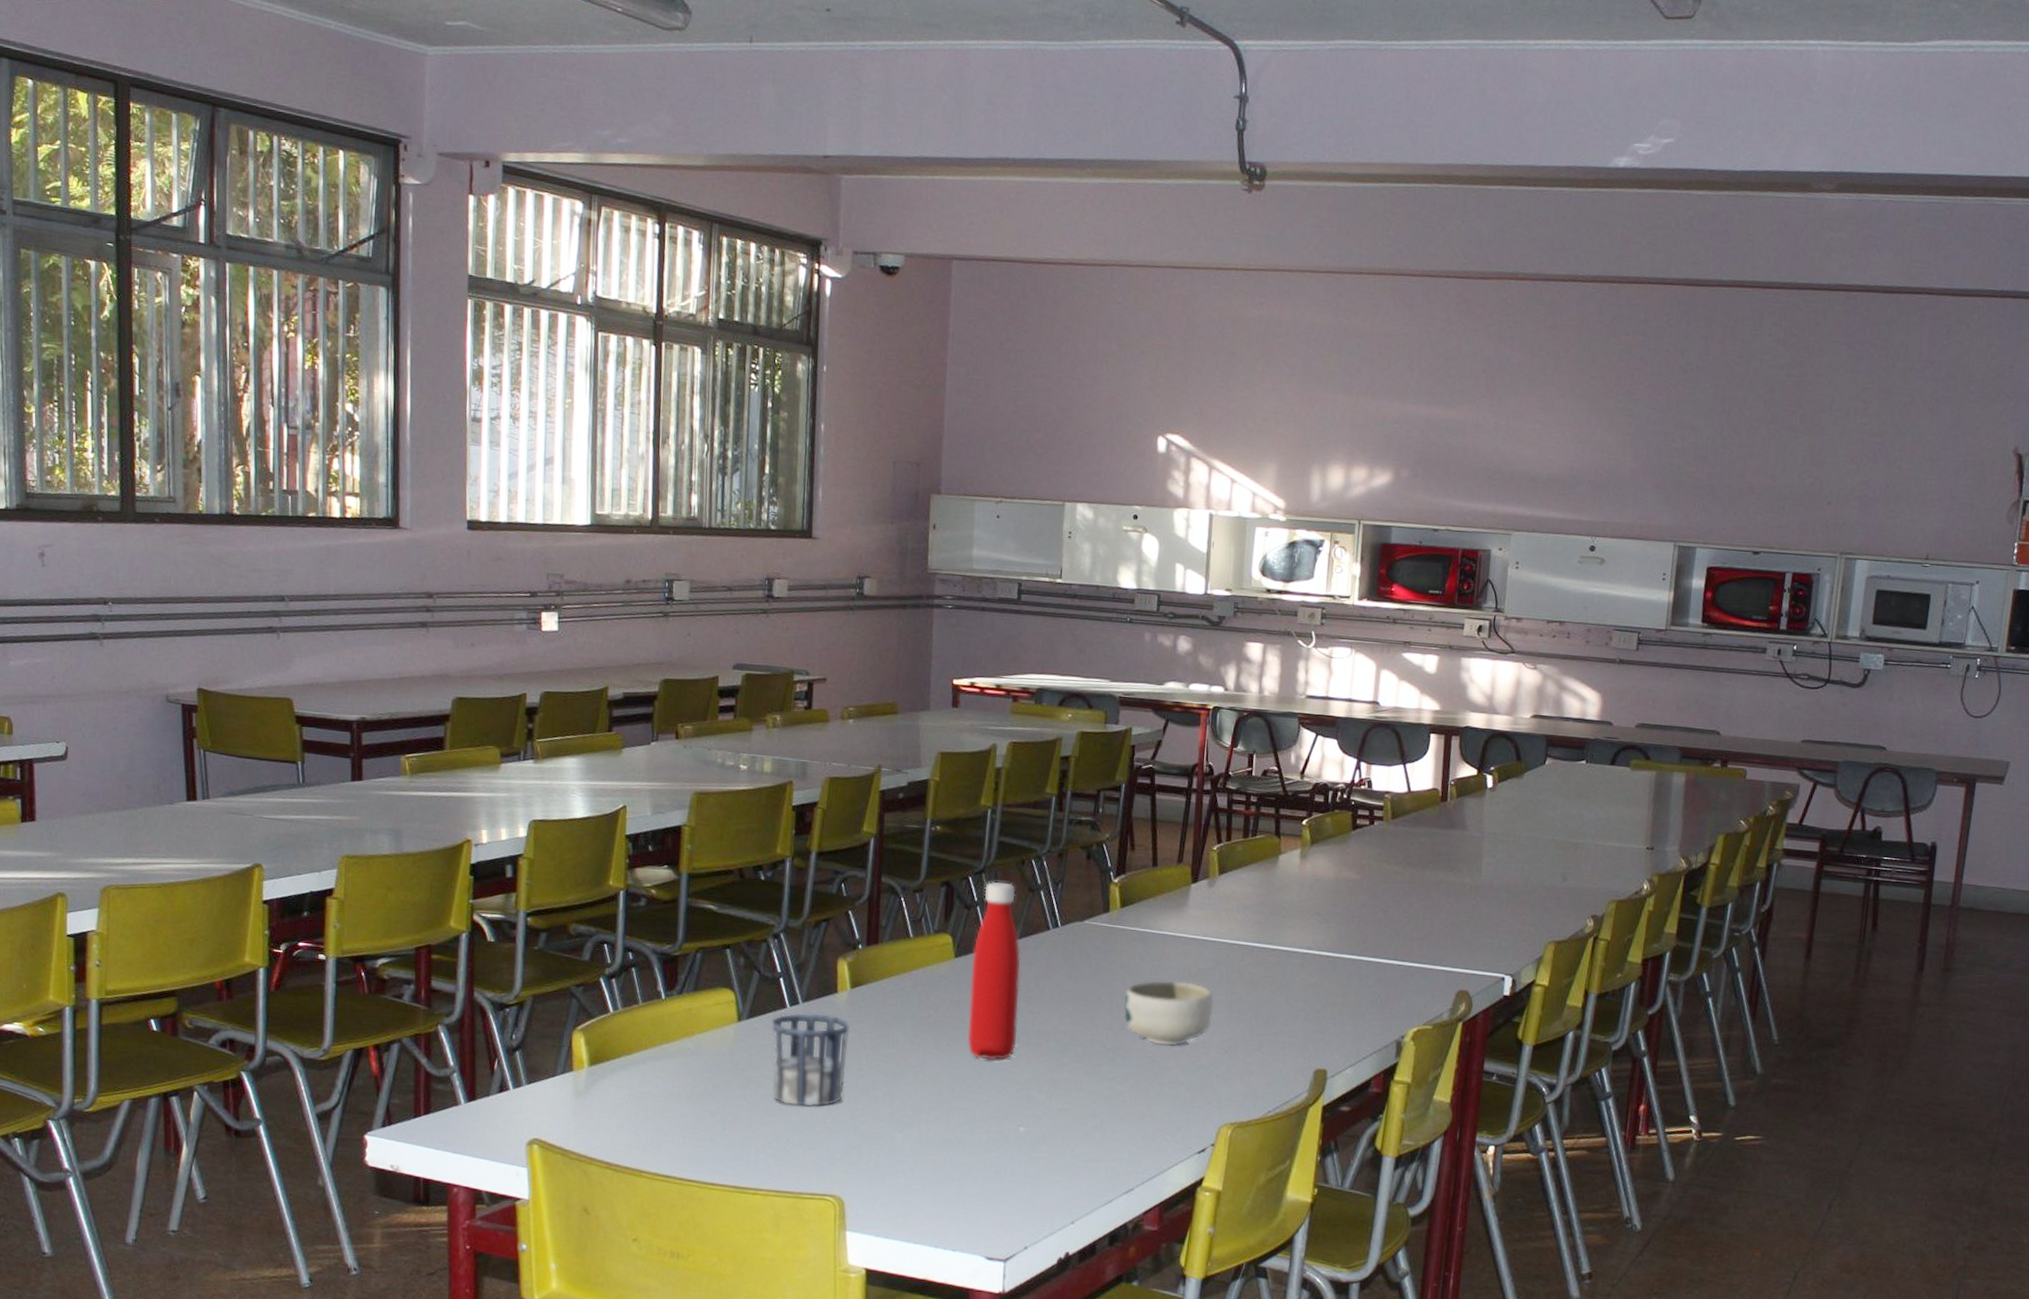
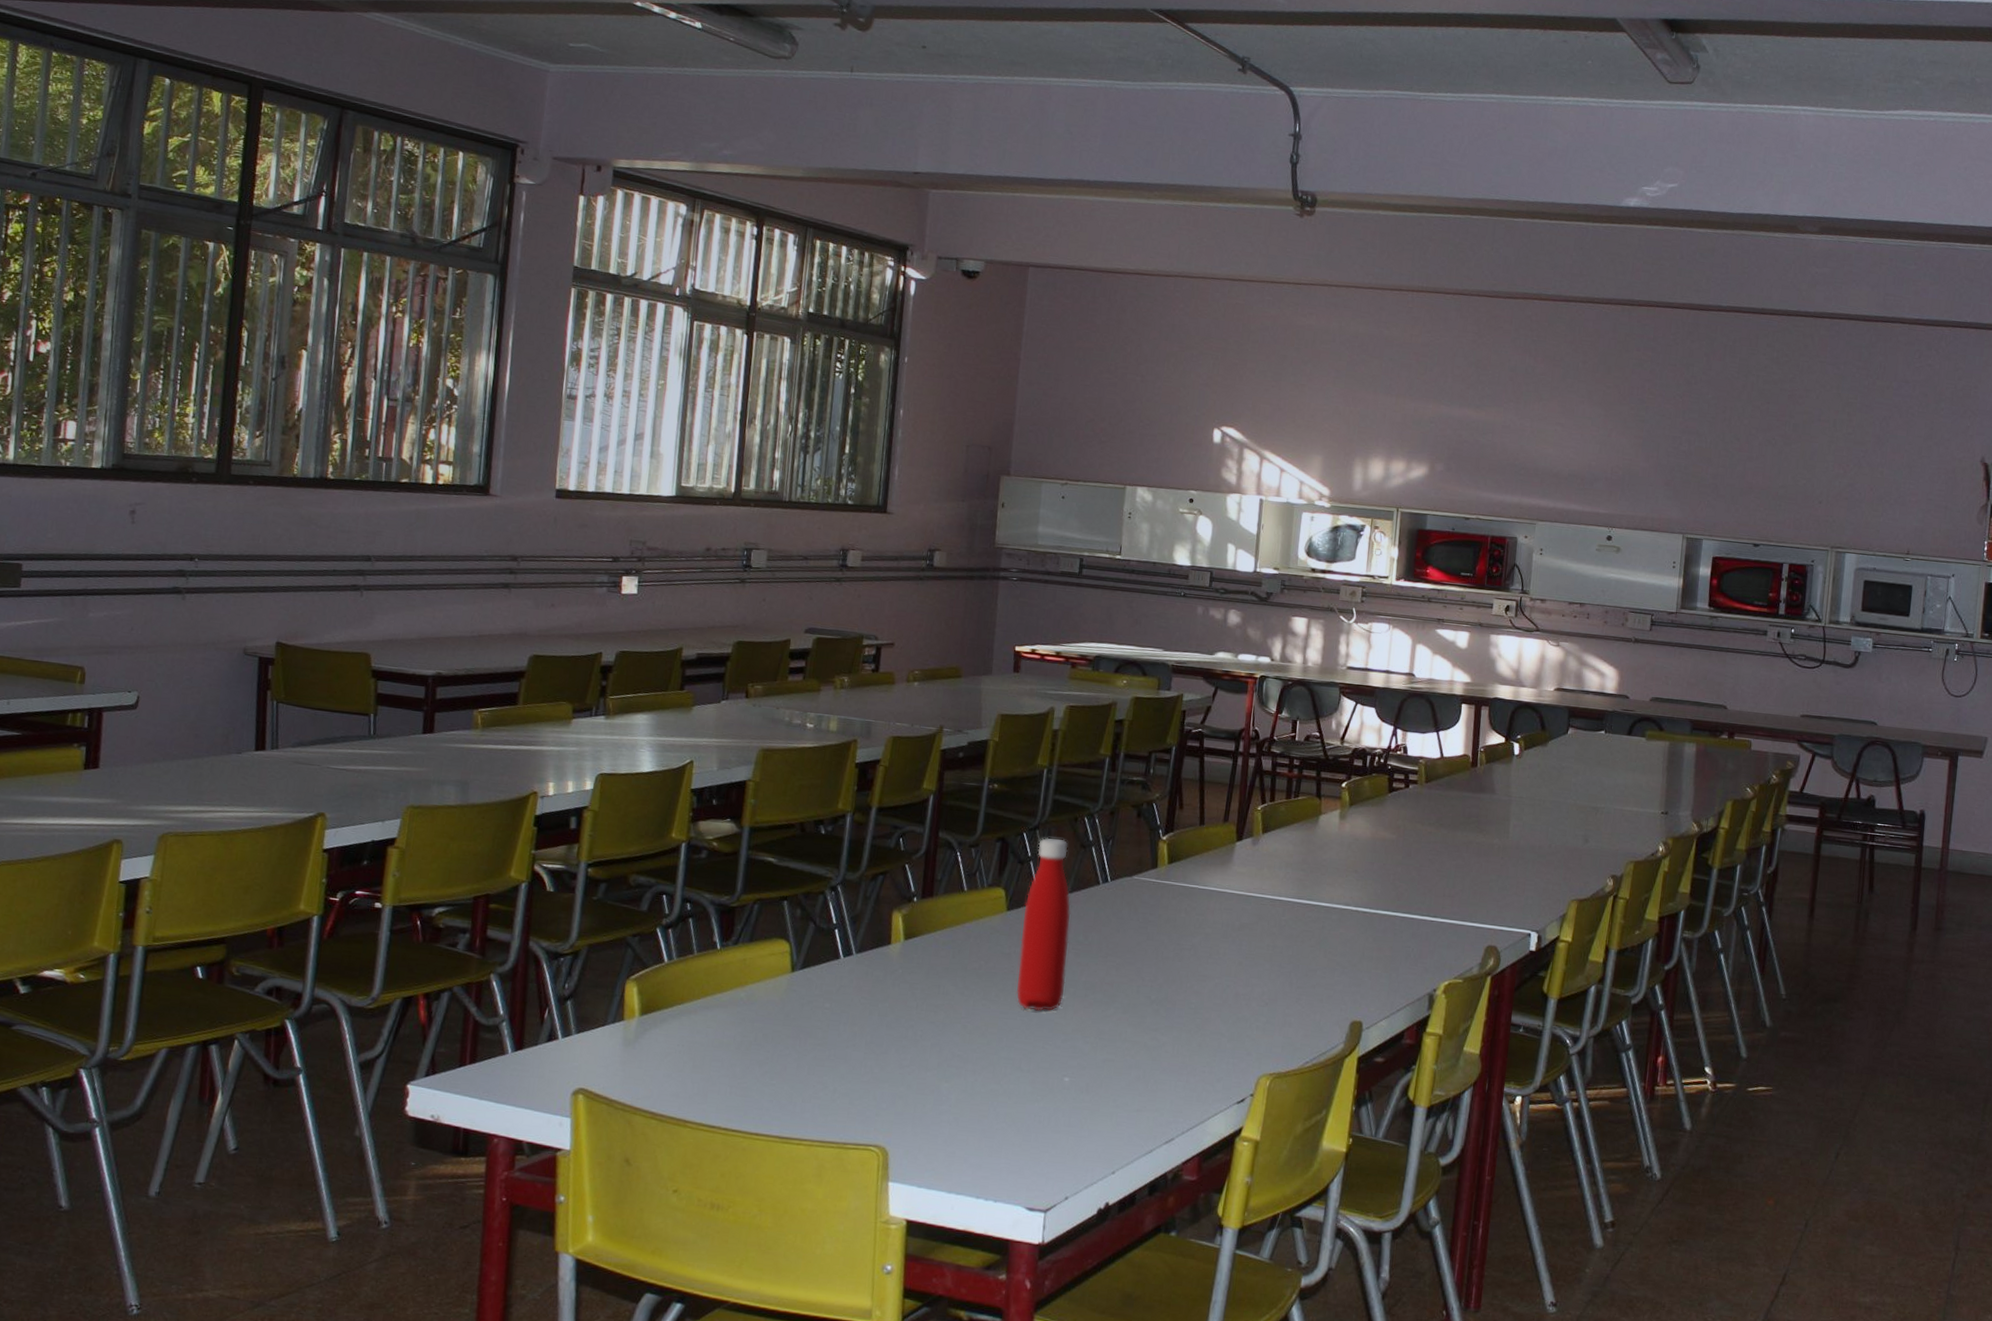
cup: present [771,1013,849,1107] -> none [822,964,901,1057]
bowl: present [1124,980,1214,1046] -> none [1168,934,1256,998]

